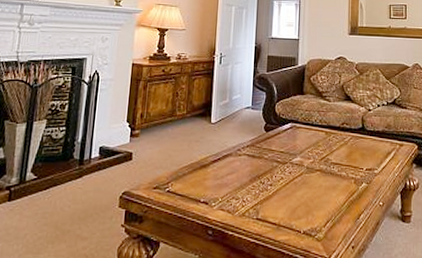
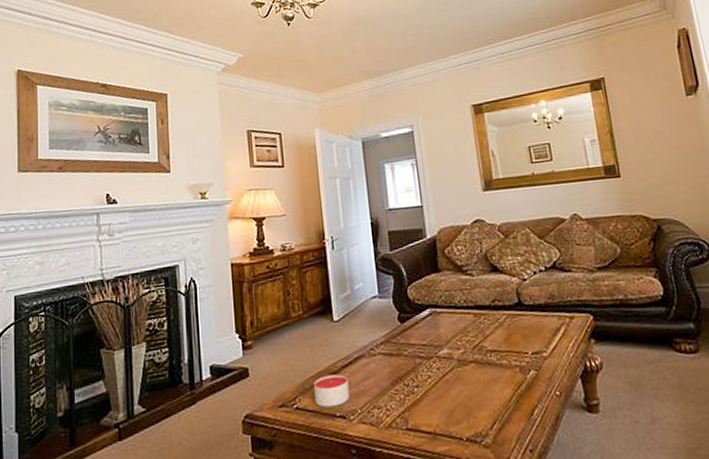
candle: none [185,167,215,194] -> present [314,374,350,408]

